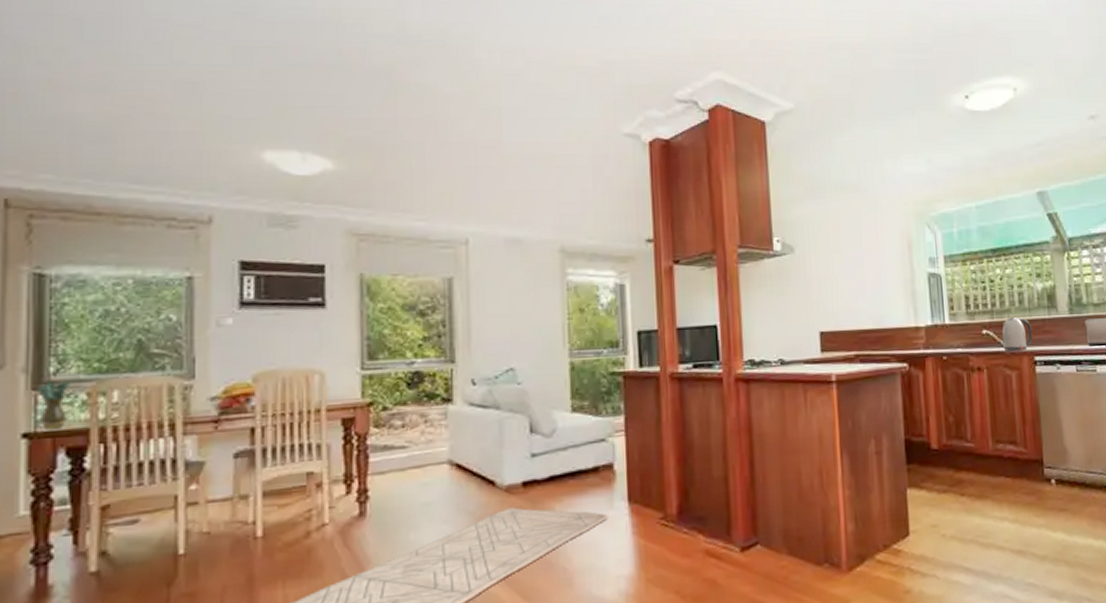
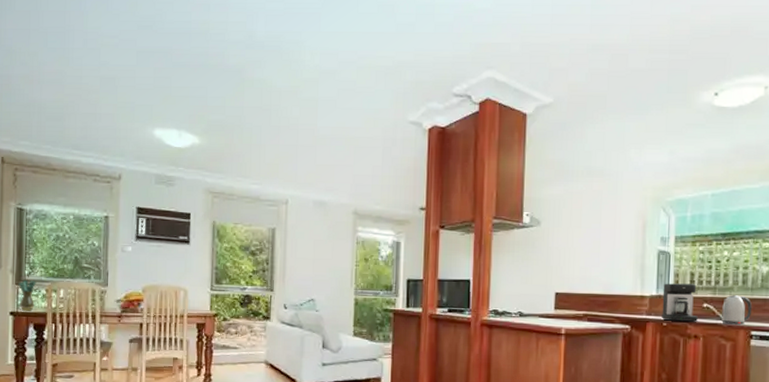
coffee maker: none [938,308,979,354] -> present [661,283,698,322]

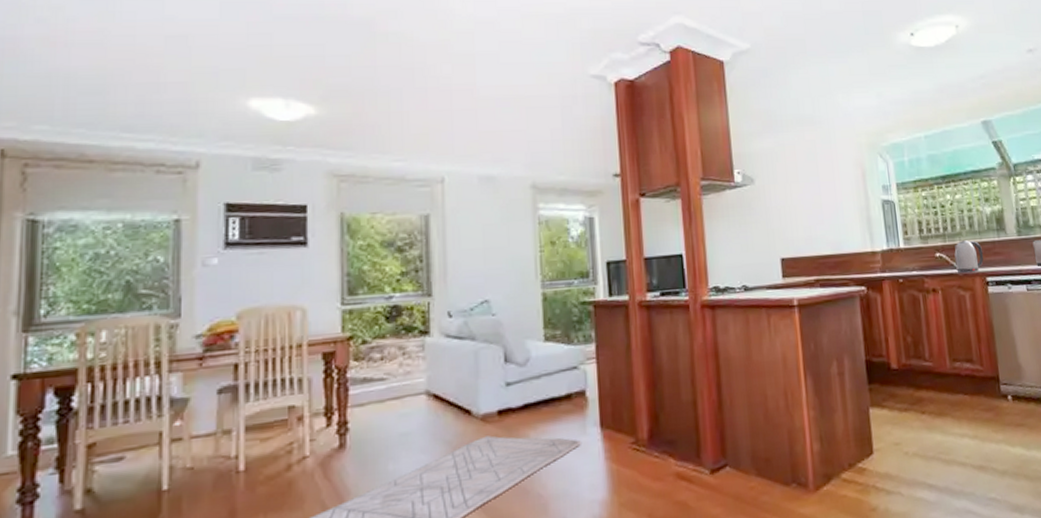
vase: present [18,278,37,312] -> none [27,321,60,372]
coffee maker: present [661,283,698,322] -> none [892,233,933,276]

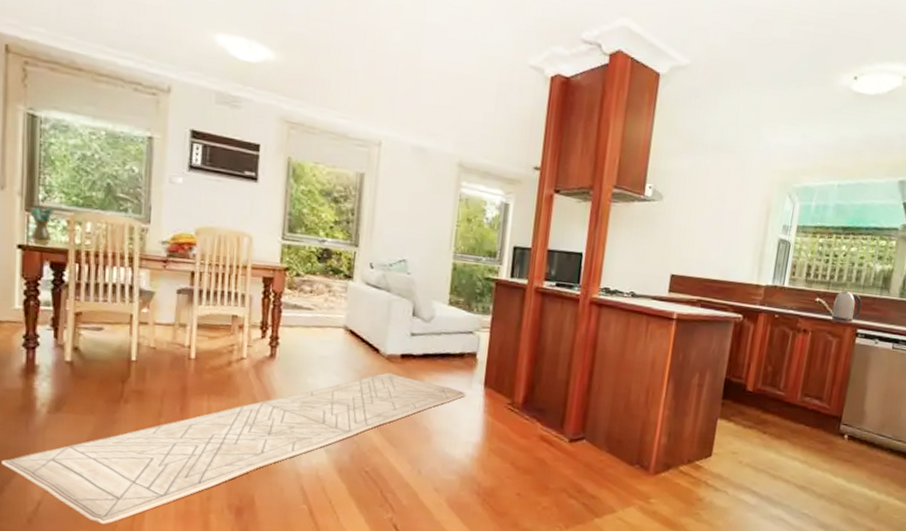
vase: none [27,321,60,372] -> present [29,204,54,247]

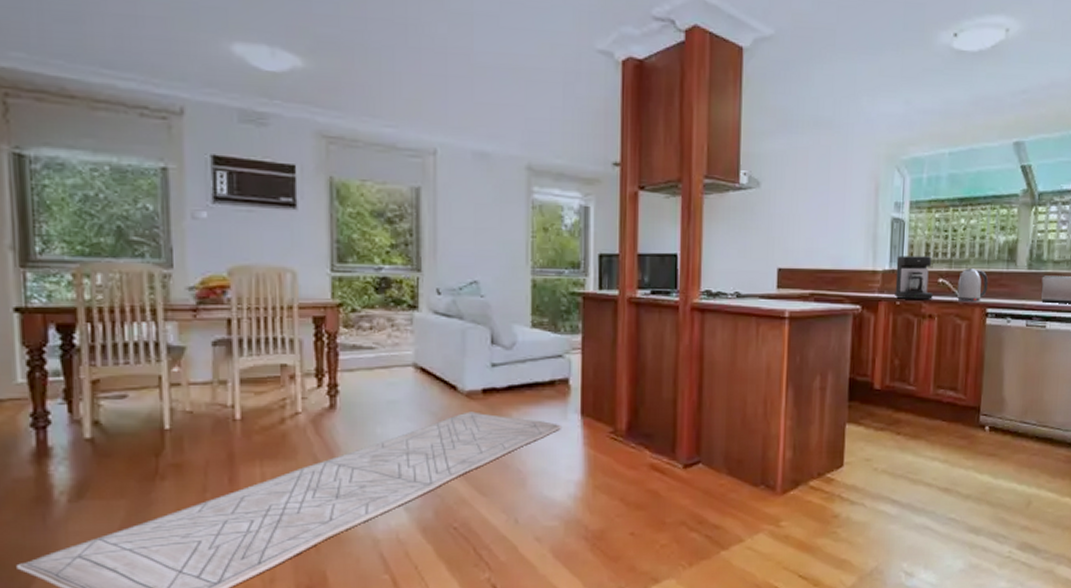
vase: present [29,204,54,247] -> none [24,258,56,307]
coffee maker: none [774,273,812,316] -> present [895,255,933,299]

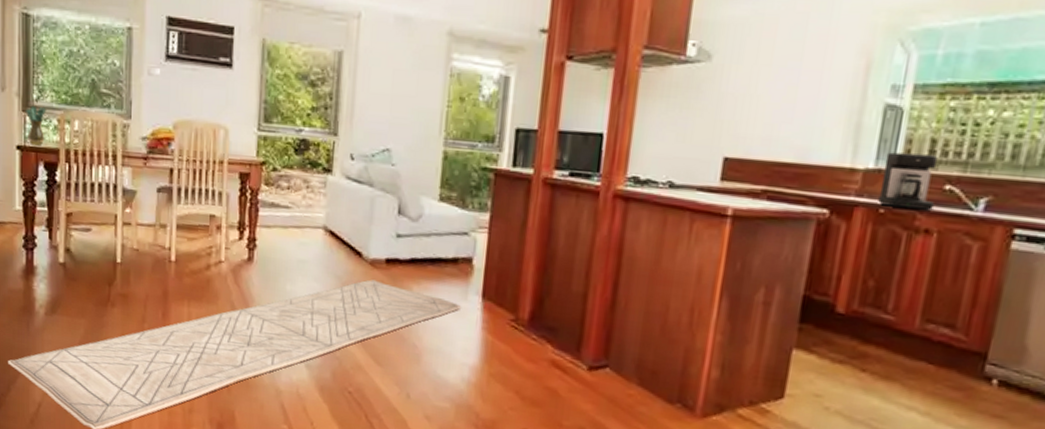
vase: none [24,258,56,307] -> present [25,104,47,147]
kettle: present [957,268,988,302] -> none [969,174,1021,219]

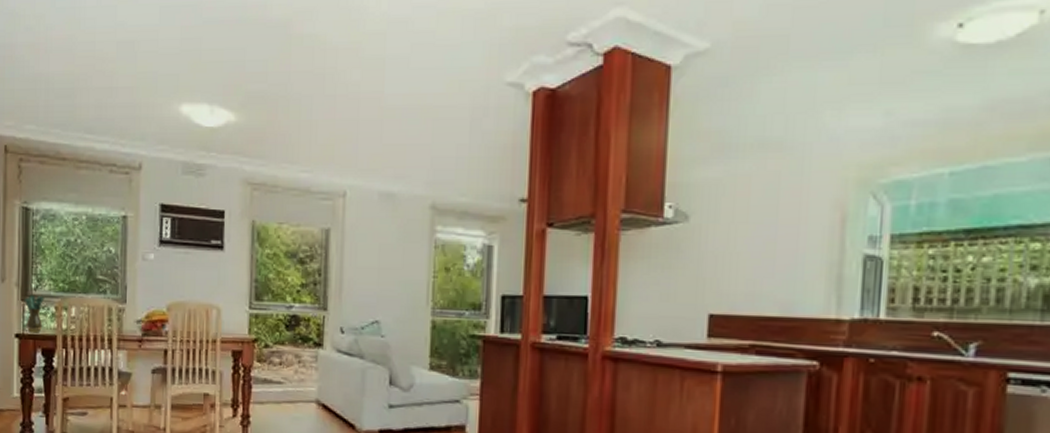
coffee maker: present [878,152,939,210] -> none [867,301,924,358]

